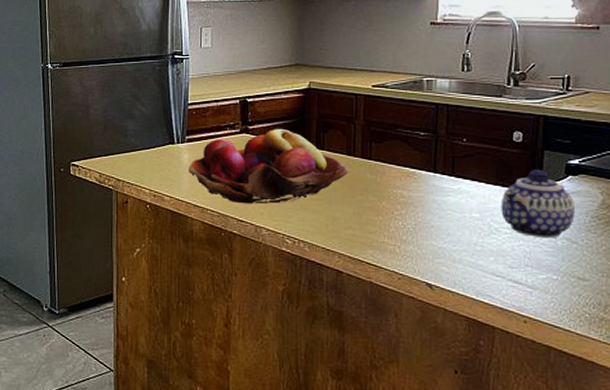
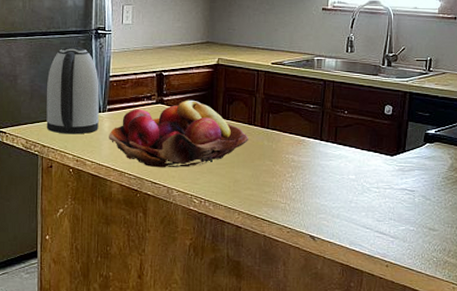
kettle: none [121,73,177,167] -> present [46,46,100,134]
teapot: present [500,170,576,239] -> none [372,138,431,196]

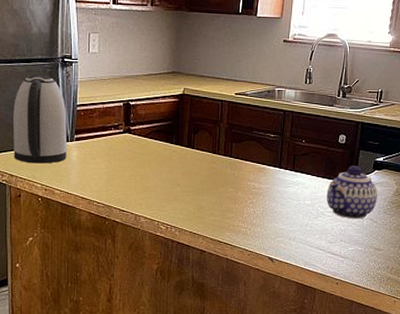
fruit basket: present [109,99,248,168] -> none [77,129,212,196]
teapot: none [372,138,431,196] -> present [326,166,378,220]

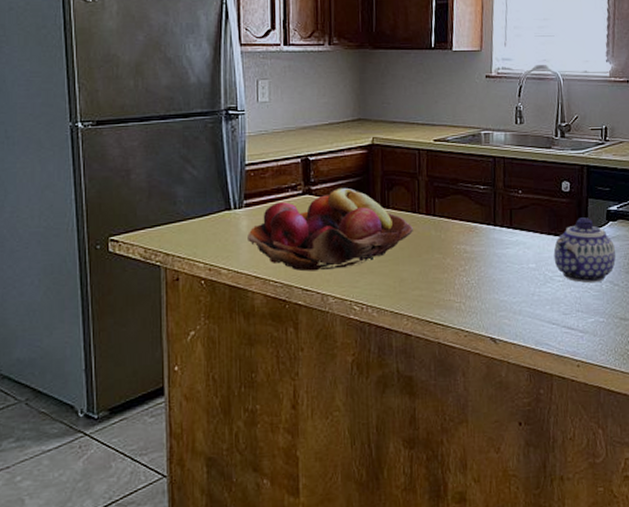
kettle: present [13,74,67,164] -> none [168,131,235,238]
fruit basket: none [77,129,212,196] -> present [248,187,413,272]

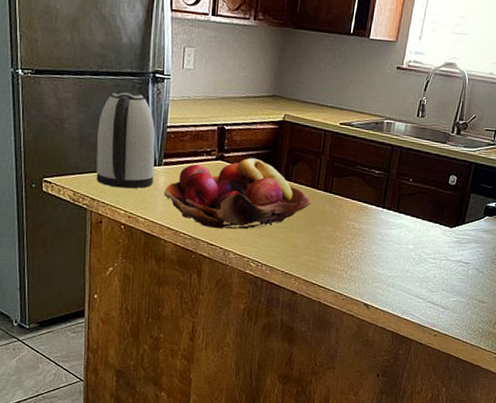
kettle: none [168,131,235,238] -> present [96,89,156,189]
teapot: present [553,217,616,284] -> none [430,210,487,268]

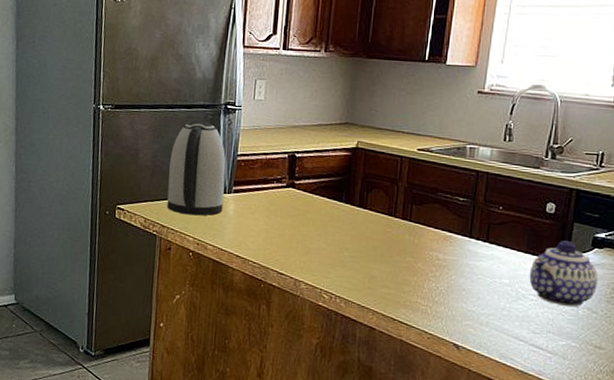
fruit basket: present [164,157,310,230] -> none [233,184,388,259]
teapot: none [430,210,487,268] -> present [529,241,599,308]

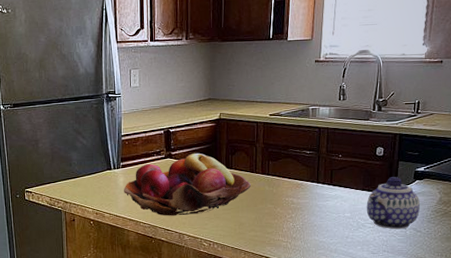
kettle: present [167,121,226,216] -> none [65,110,114,191]
fruit basket: none [233,184,388,259] -> present [124,153,251,216]

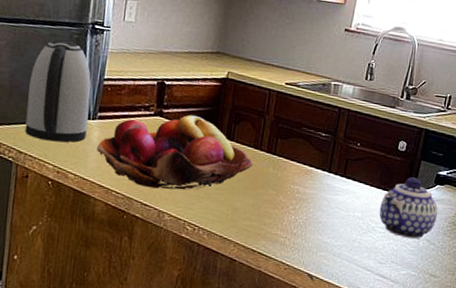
kettle: none [65,110,114,191] -> present [25,39,92,143]

